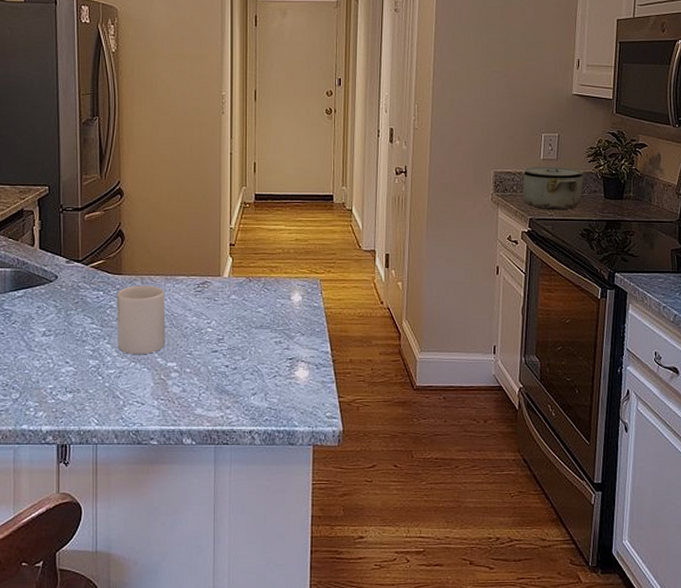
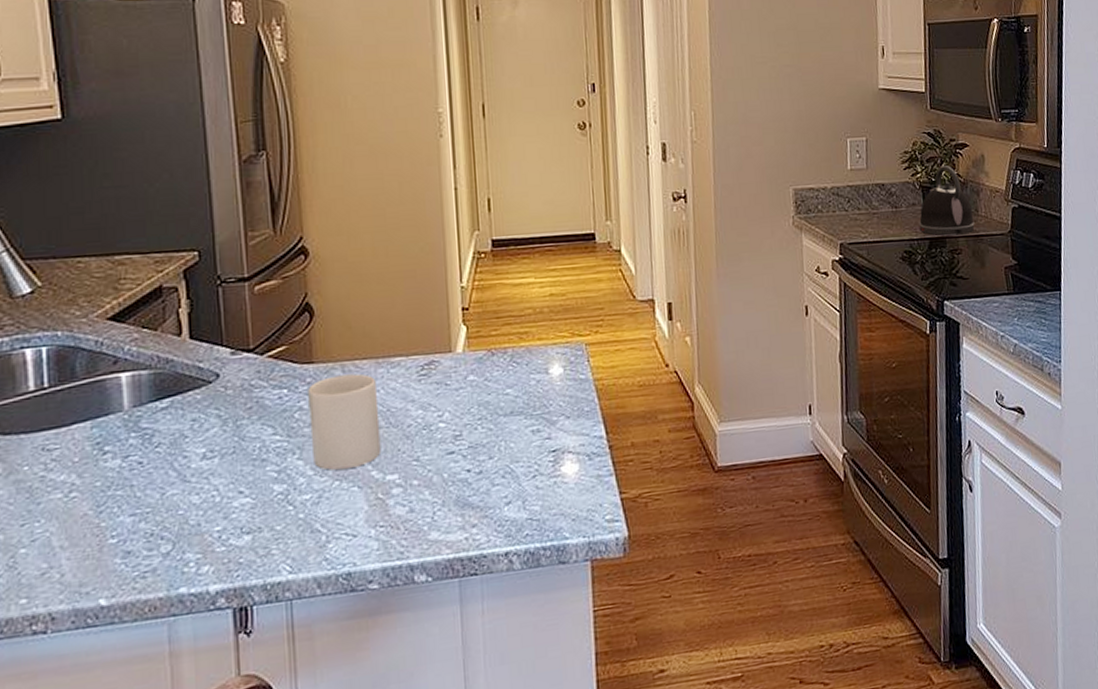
cooking pot: present [522,166,583,210] -> none [828,177,899,231]
kettle: none [598,161,647,219] -> present [918,165,975,236]

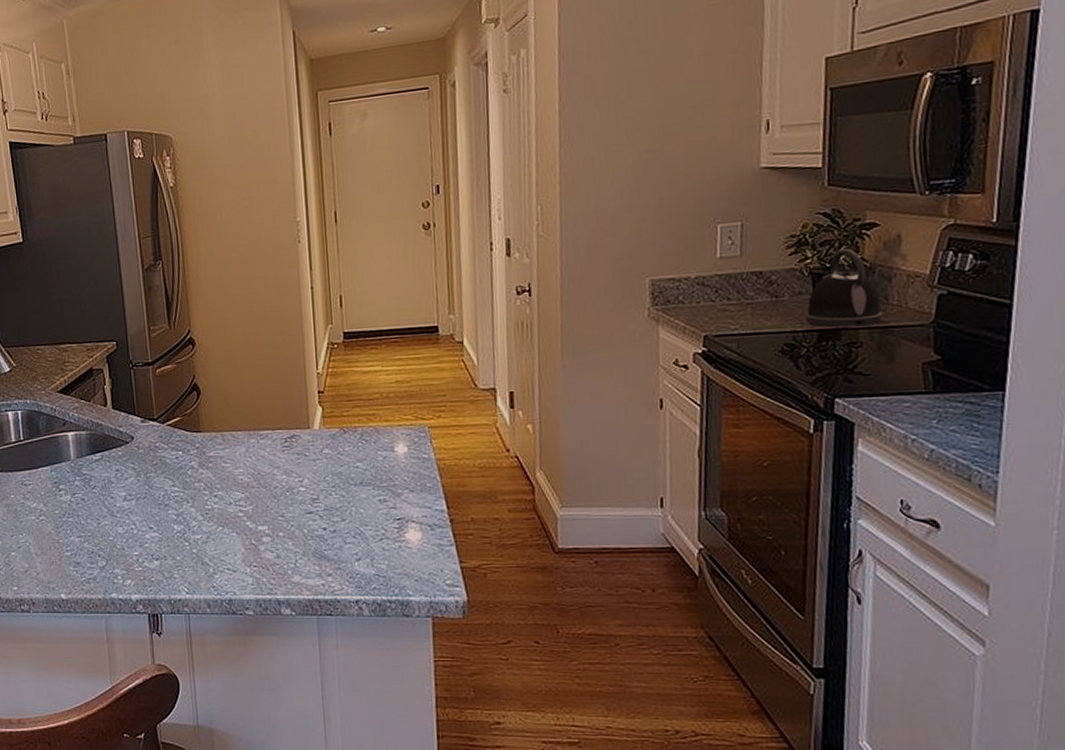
mug: present [308,373,382,470] -> none [197,442,254,518]

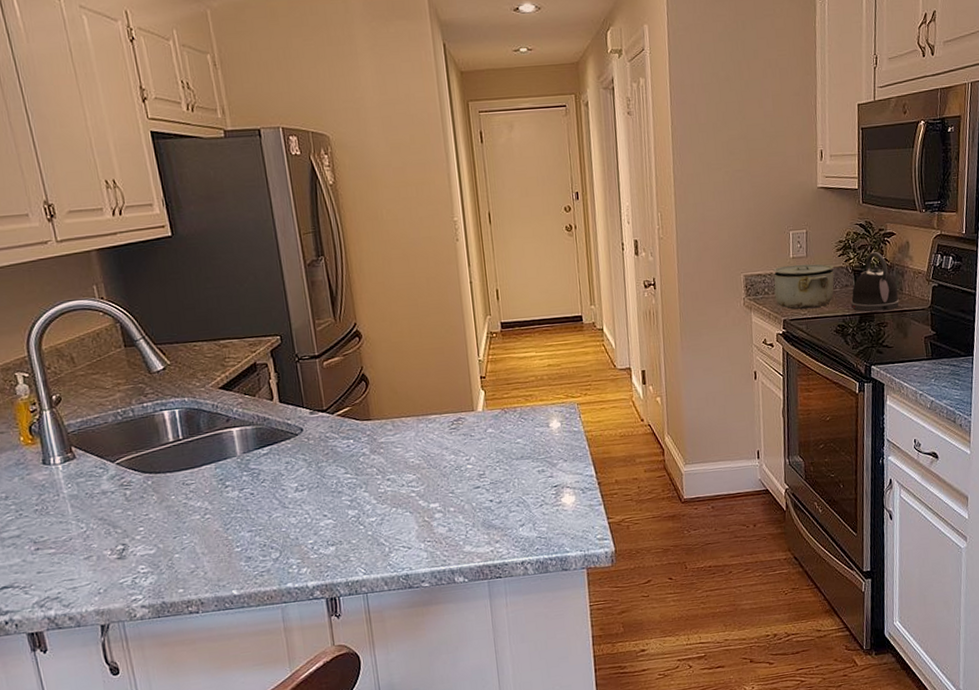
cooking pot: none [692,265,782,323] -> present [773,264,834,309]

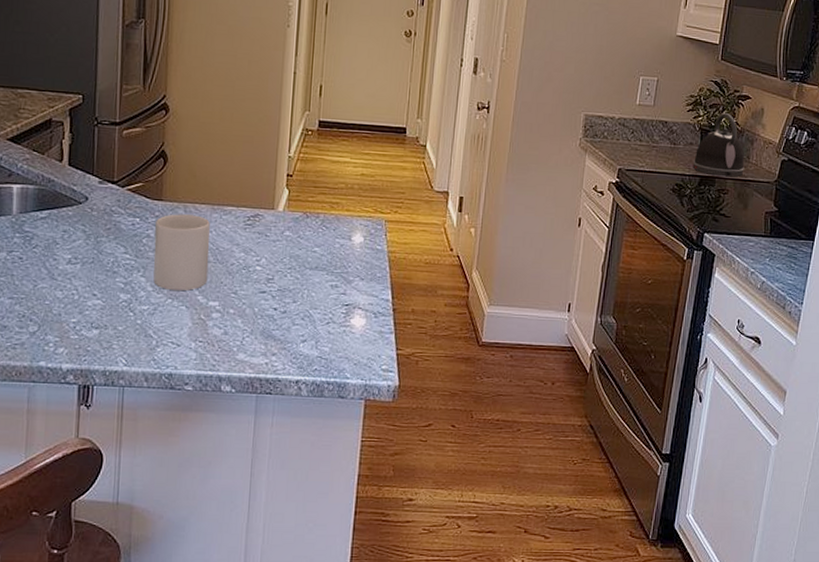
mug: none [368,428,426,500] -> present [153,214,210,291]
cooking pot: present [773,264,834,309] -> none [613,111,681,162]

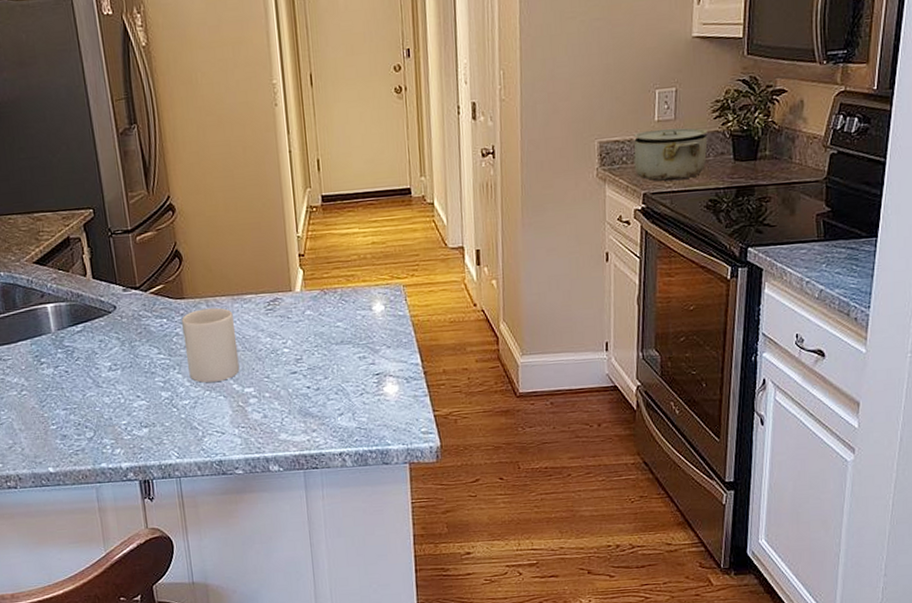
cooking pot: none [613,111,681,162] -> present [633,128,708,181]
kettle: present [692,113,744,177] -> none [726,113,787,184]

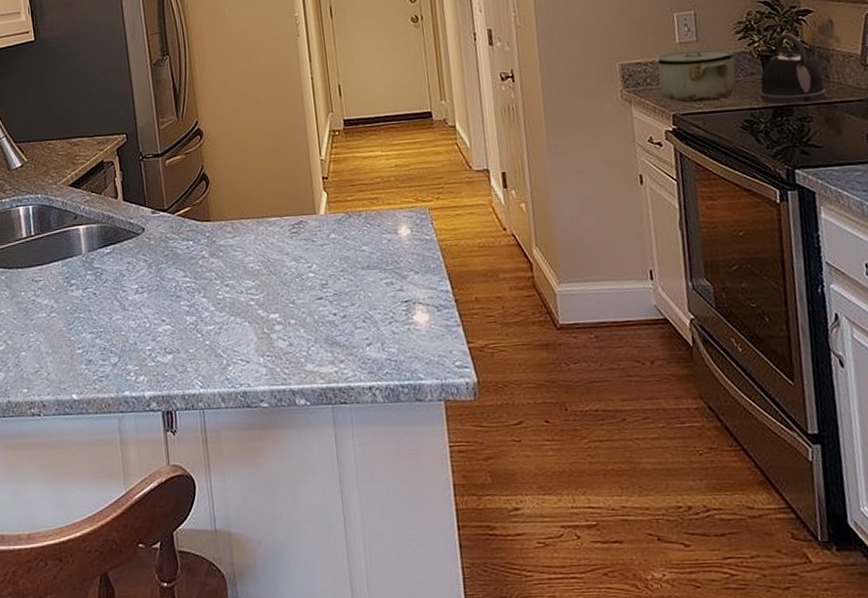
mug: present [181,307,240,383] -> none [207,230,265,307]
kettle: none [726,113,787,184] -> present [759,33,826,104]

